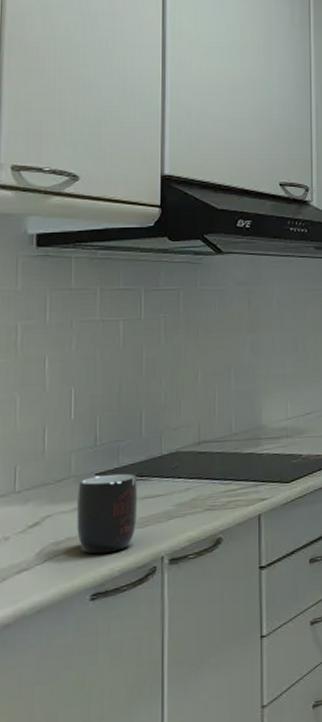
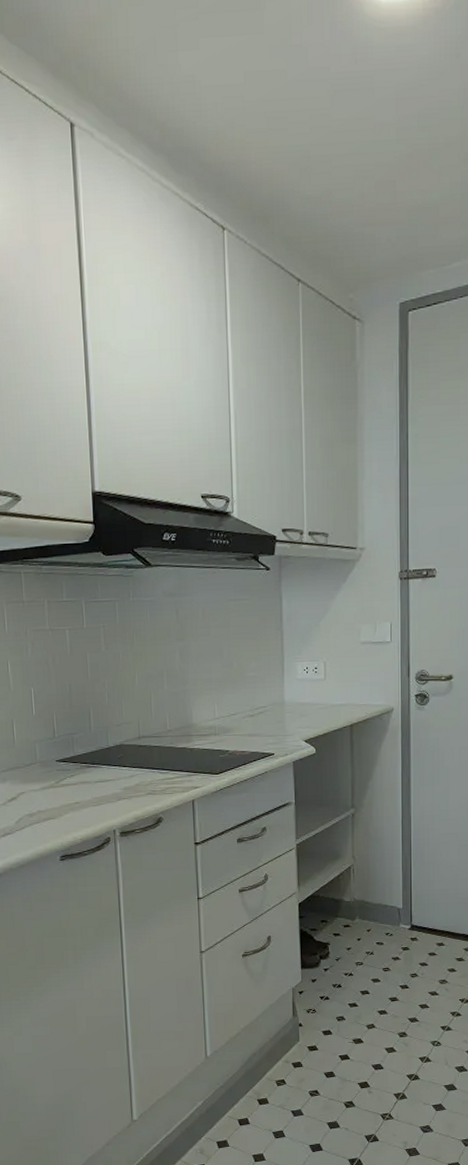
mug: present [76,473,138,554] -> none [43,761,92,825]

